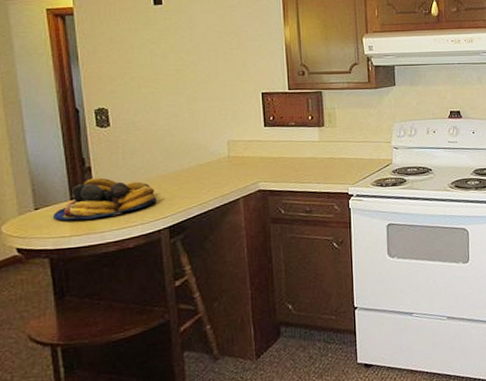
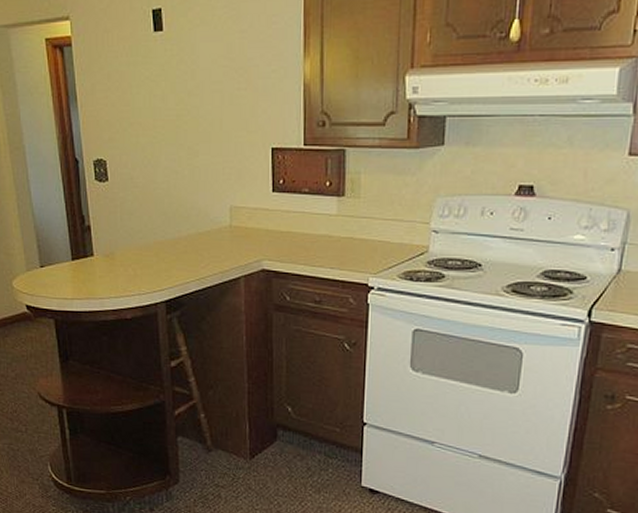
fruit bowl: present [52,177,156,221] -> none [56,238,153,283]

